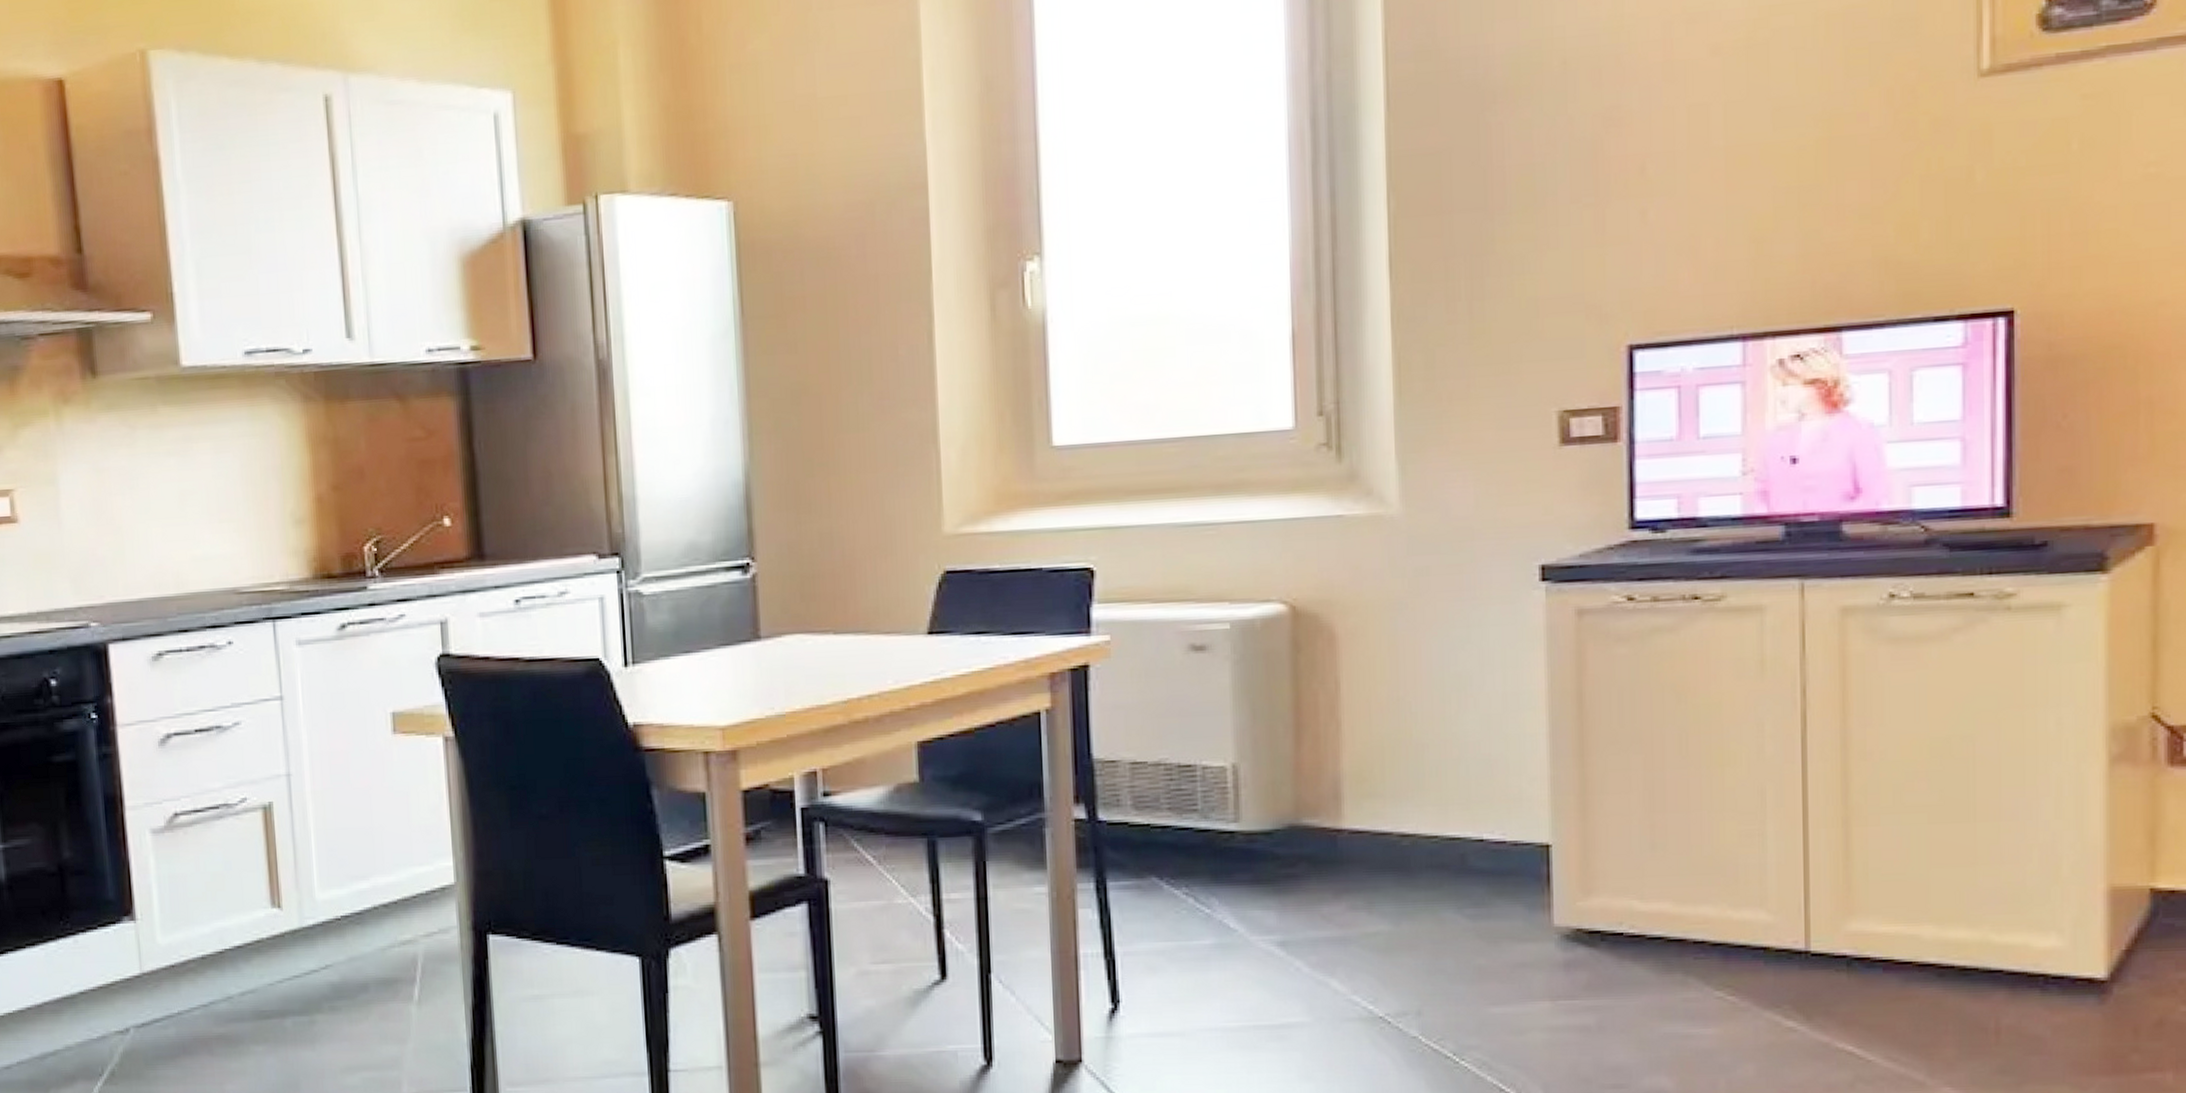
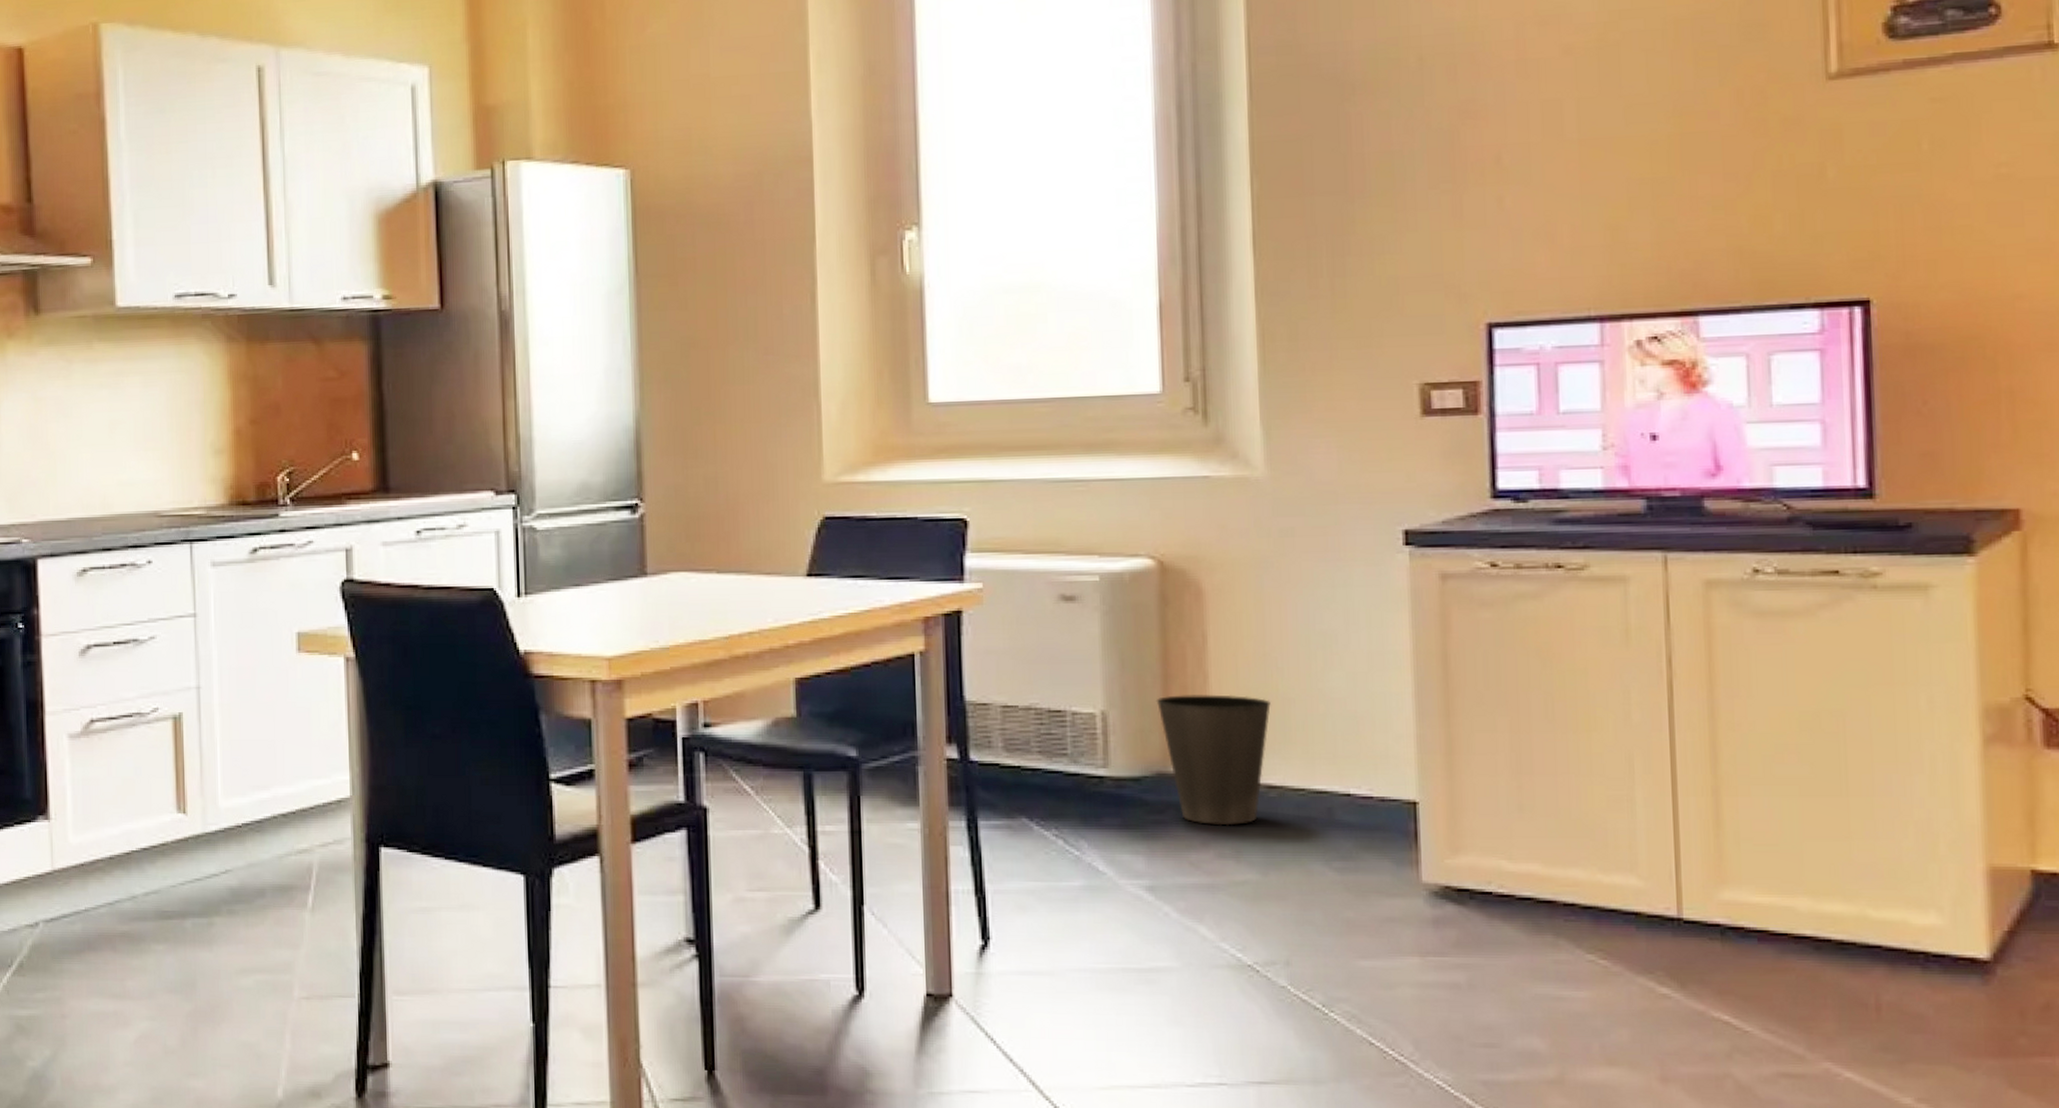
waste basket: none [1288,742,1404,877] -> present [1156,694,1271,826]

